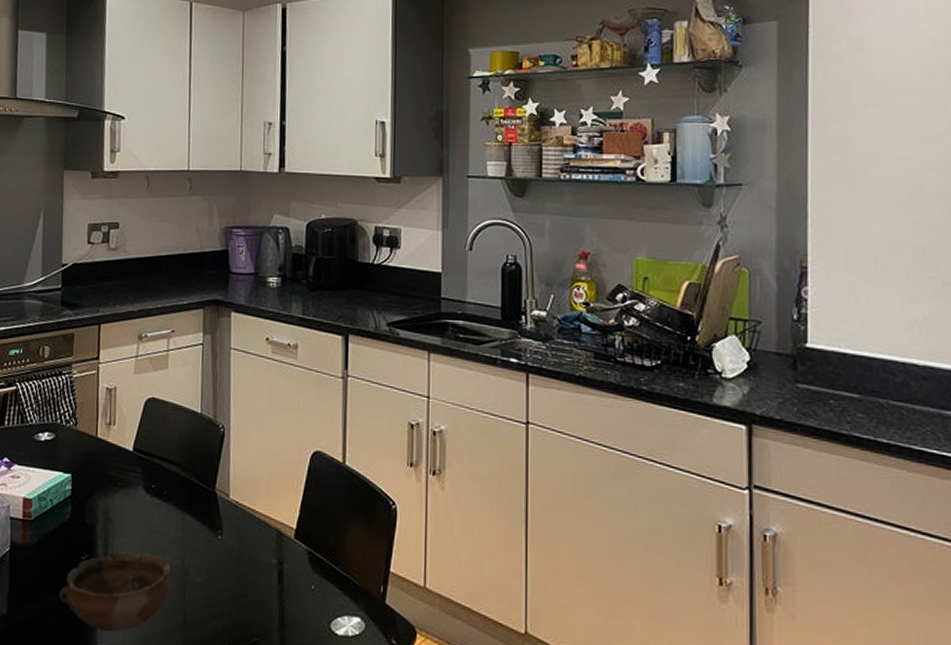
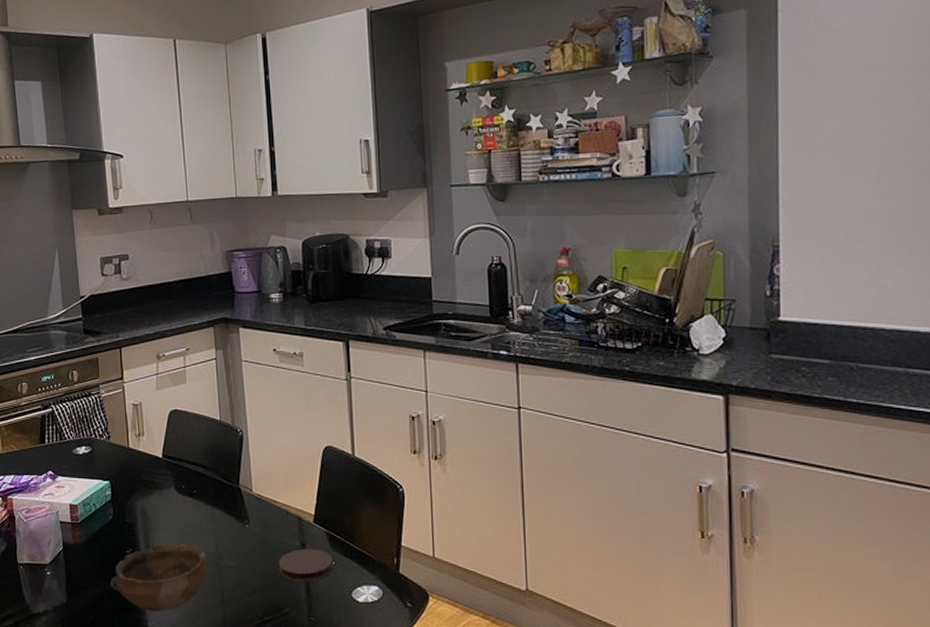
coaster: none [250,567,312,607] -> present [278,548,333,582]

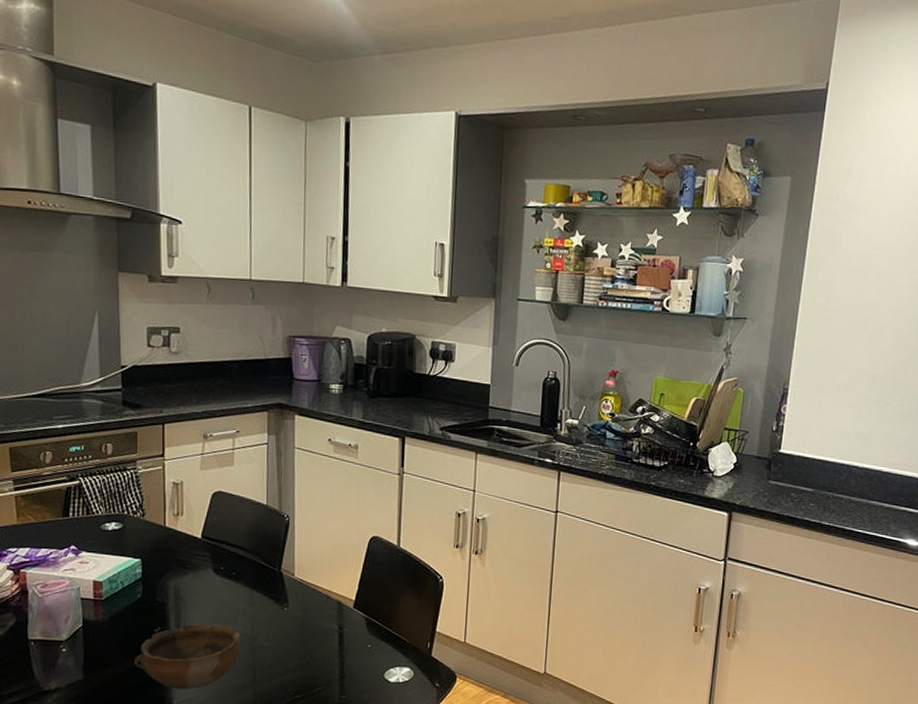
coaster: present [278,548,333,582] -> none [314,632,369,663]

